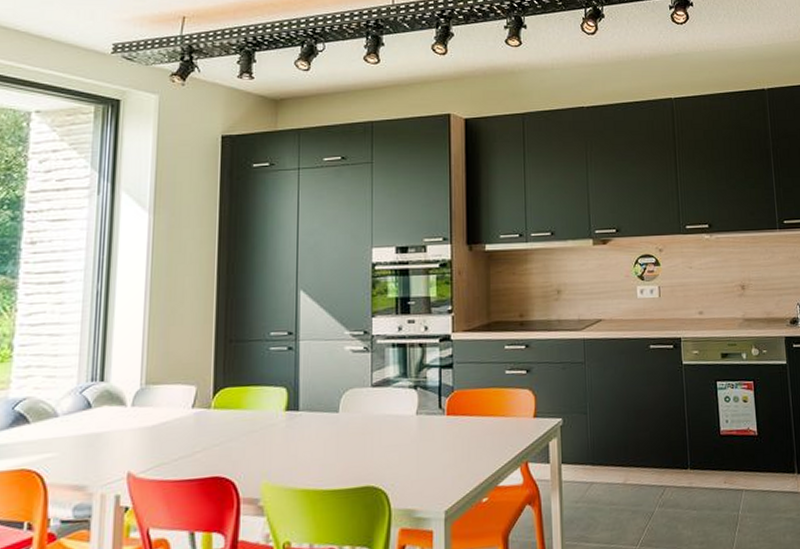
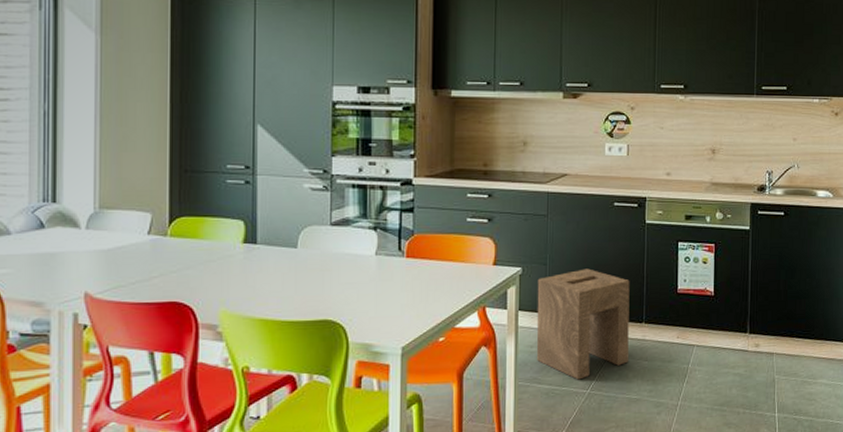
stool: none [579,415,676,536] -> present [536,268,630,380]

